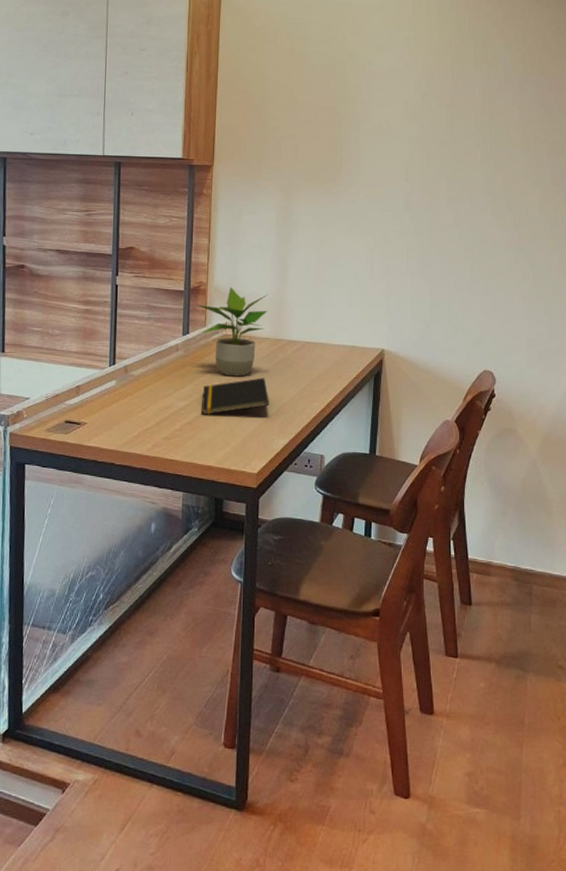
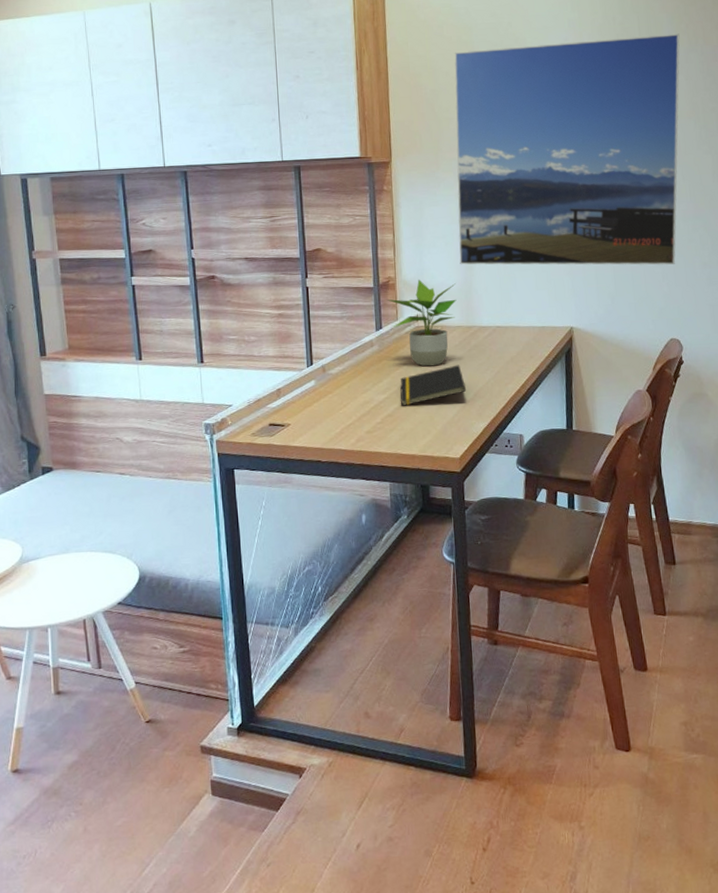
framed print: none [274,61,516,294] -> present [454,33,680,265]

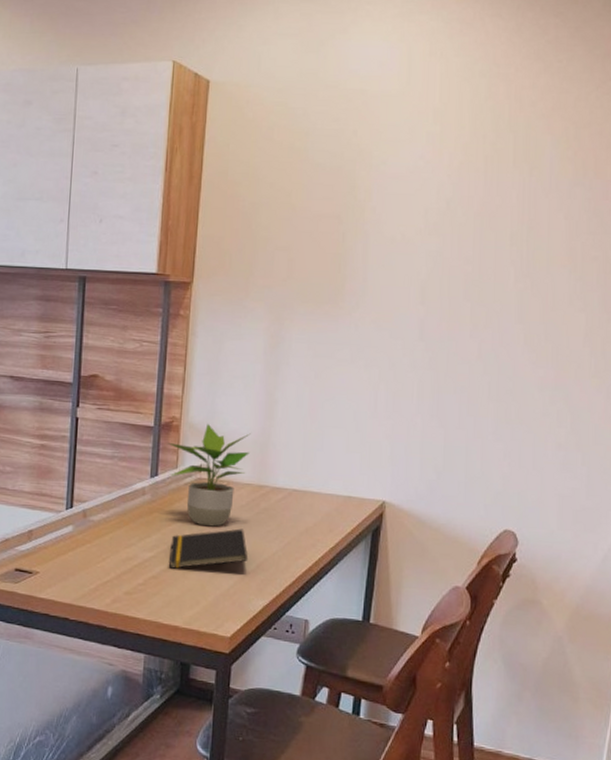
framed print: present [454,33,680,265] -> none [259,160,565,441]

